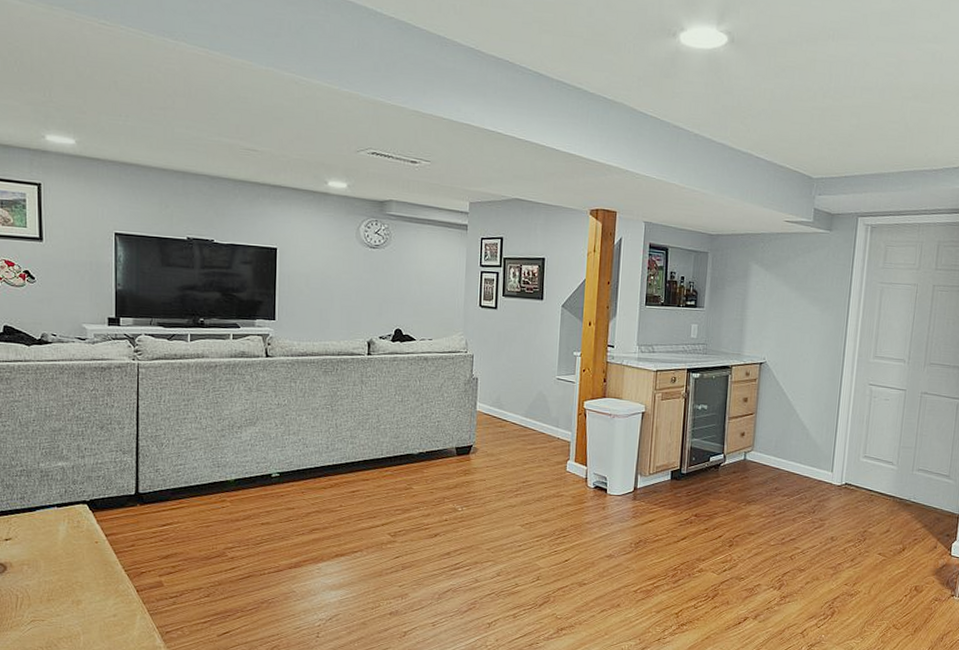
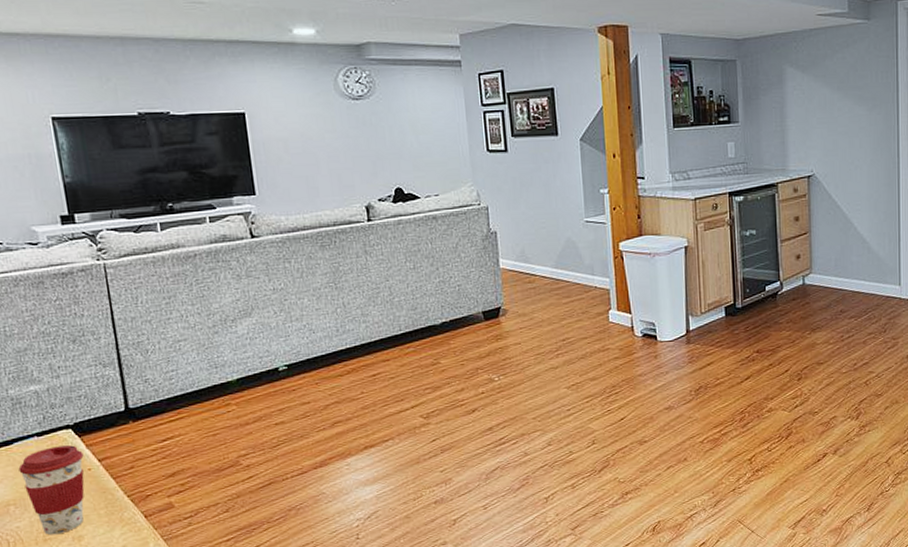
coffee cup: none [37,518,94,597] -> present [18,445,85,535]

